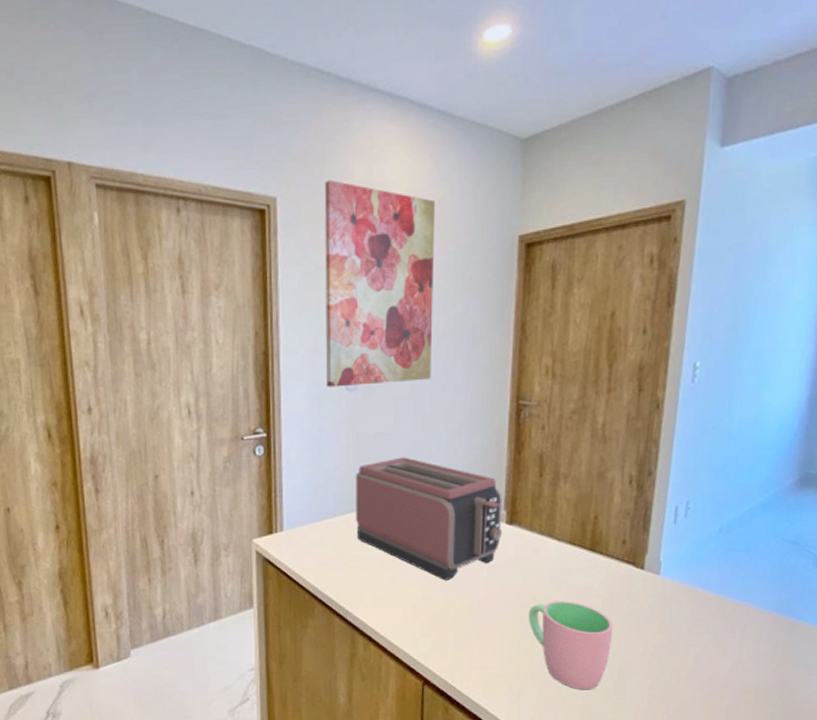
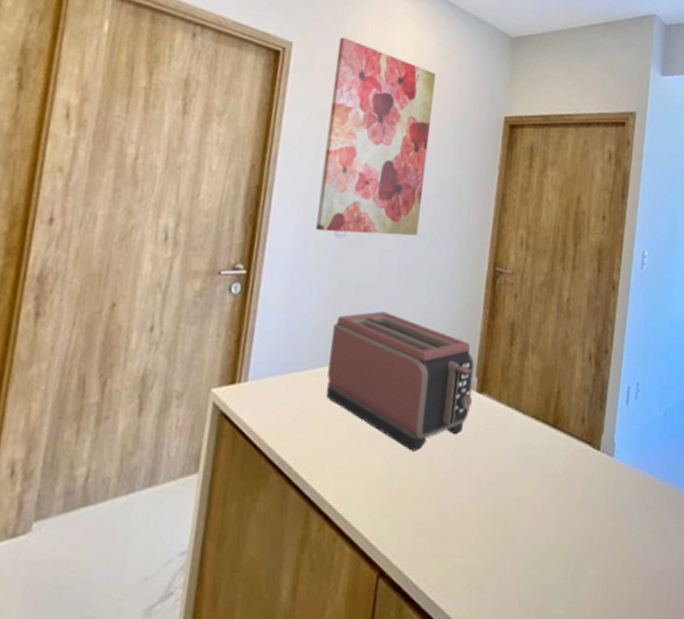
cup: present [528,601,612,690] -> none [491,480,571,586]

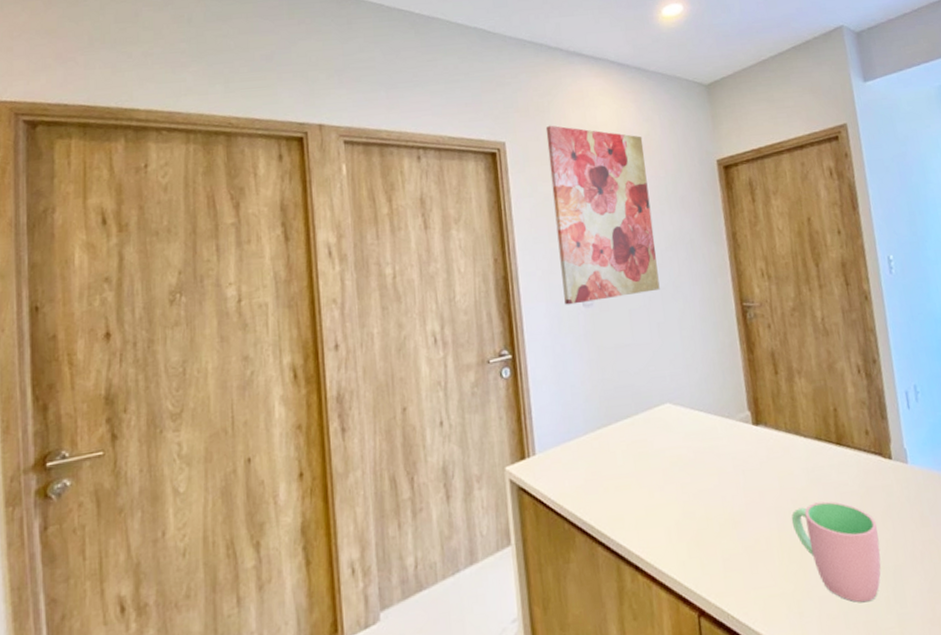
toaster: present [325,311,475,451] -> none [601,366,751,492]
cup: none [491,480,571,586] -> present [791,501,882,603]

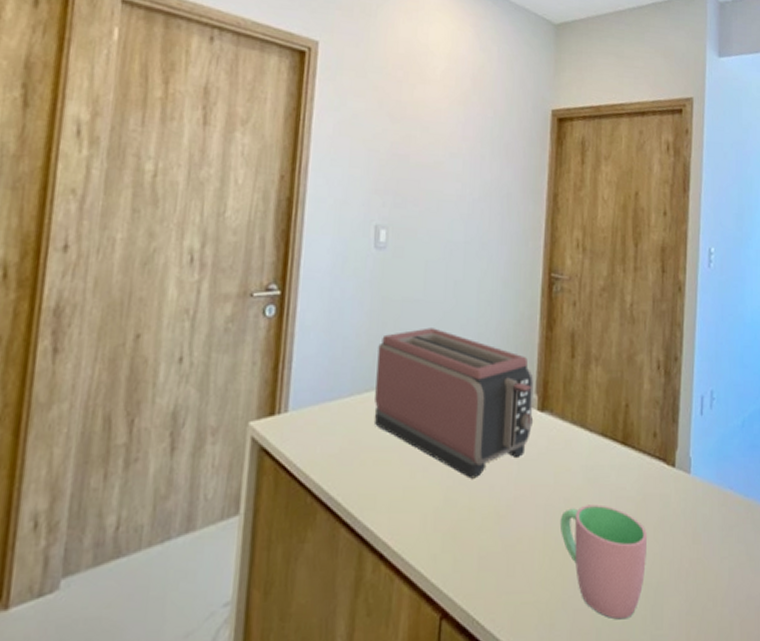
wall art: present [545,125,660,305] -> none [354,32,476,244]
toaster: none [601,366,751,492] -> present [373,328,534,479]

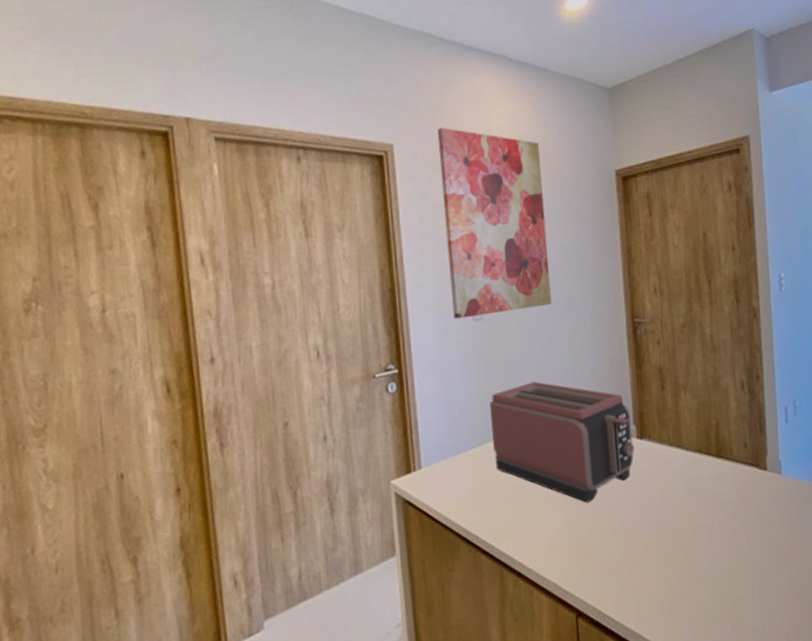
wall art: none [354,32,476,244] -> present [437,127,552,319]
cup: present [559,504,647,620] -> none [668,510,750,602]

